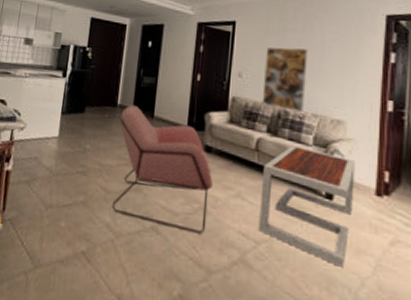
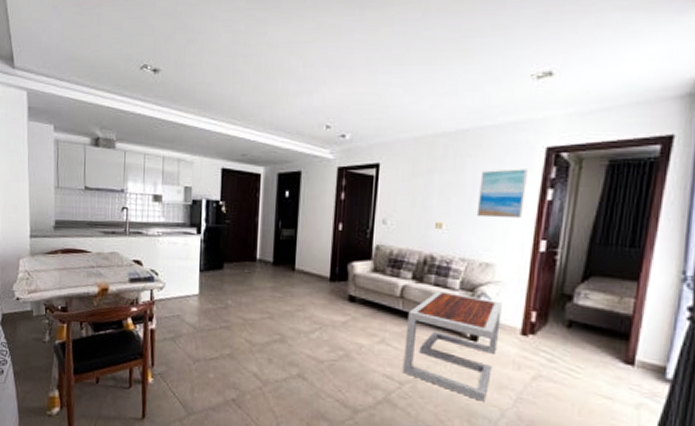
armchair: present [112,105,213,234] -> none [258,258,357,379]
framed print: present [262,47,308,112] -> none [407,189,458,257]
wall art: none [326,32,371,79] -> present [476,169,528,219]

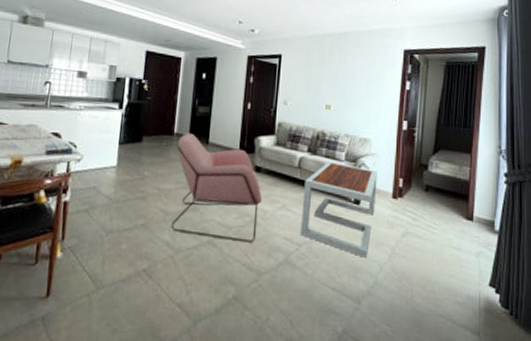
armchair: none [258,258,357,379] -> present [171,133,262,243]
wall art: present [476,169,528,219] -> none [356,64,392,104]

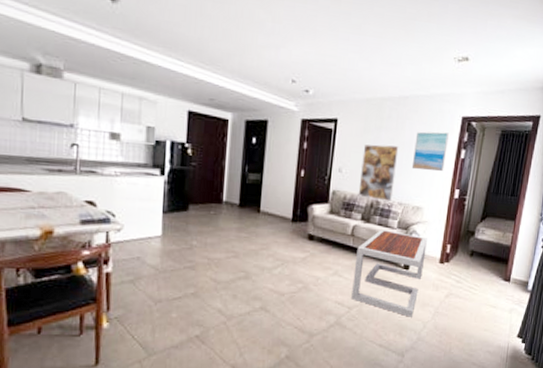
armchair: present [171,133,262,243] -> none [222,201,315,307]
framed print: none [304,77,342,133] -> present [358,144,399,201]
wall art: none [356,64,392,104] -> present [411,131,449,172]

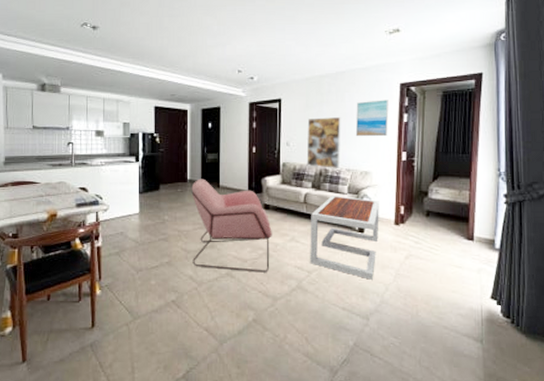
armchair: none [222,201,315,307] -> present [191,179,272,273]

